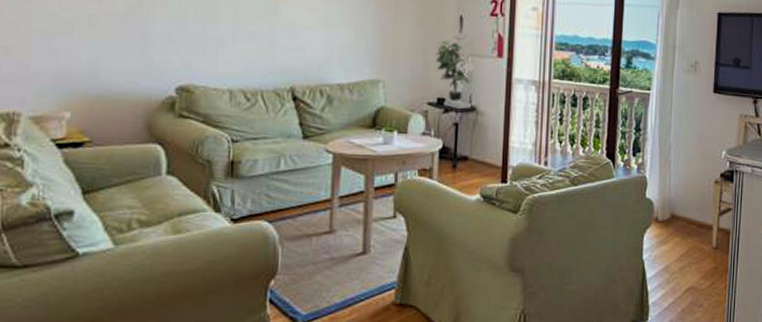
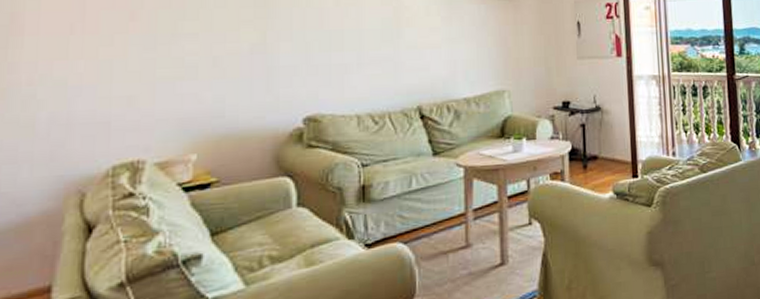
potted plant: present [435,36,470,101] -> none [557,41,593,103]

